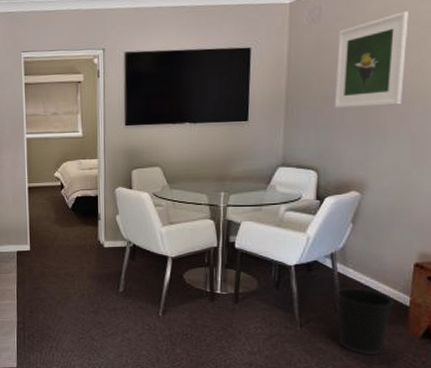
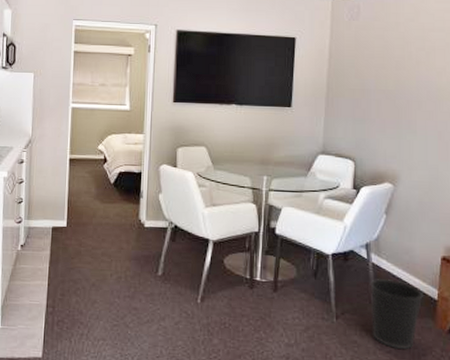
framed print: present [334,11,409,108] -> none [370,18,435,103]

